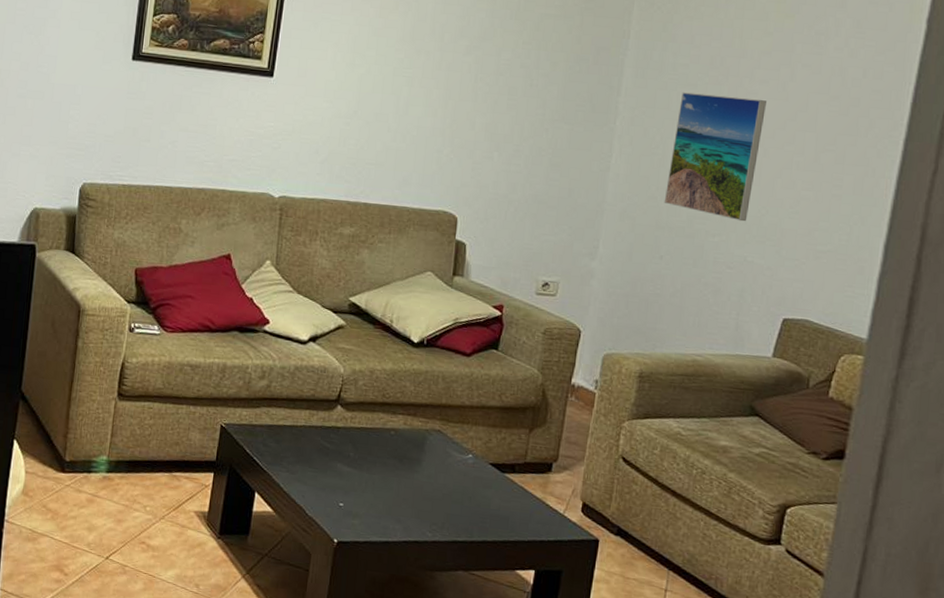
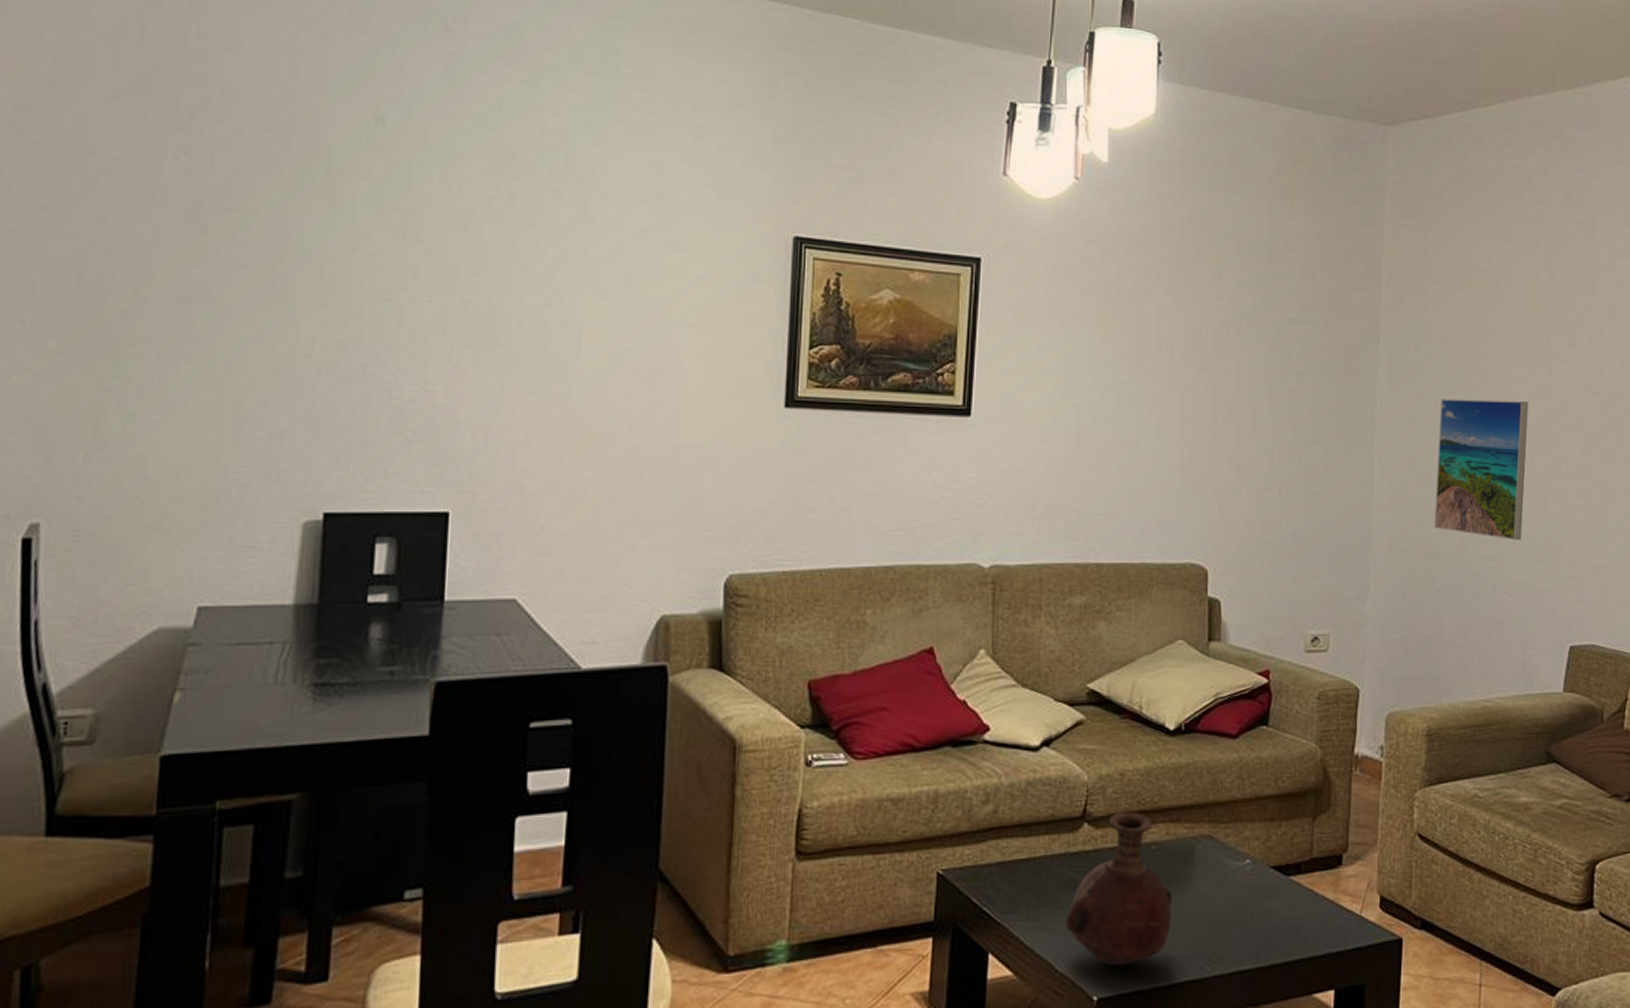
vase: none [317,401,405,520] -> present [1066,812,1173,967]

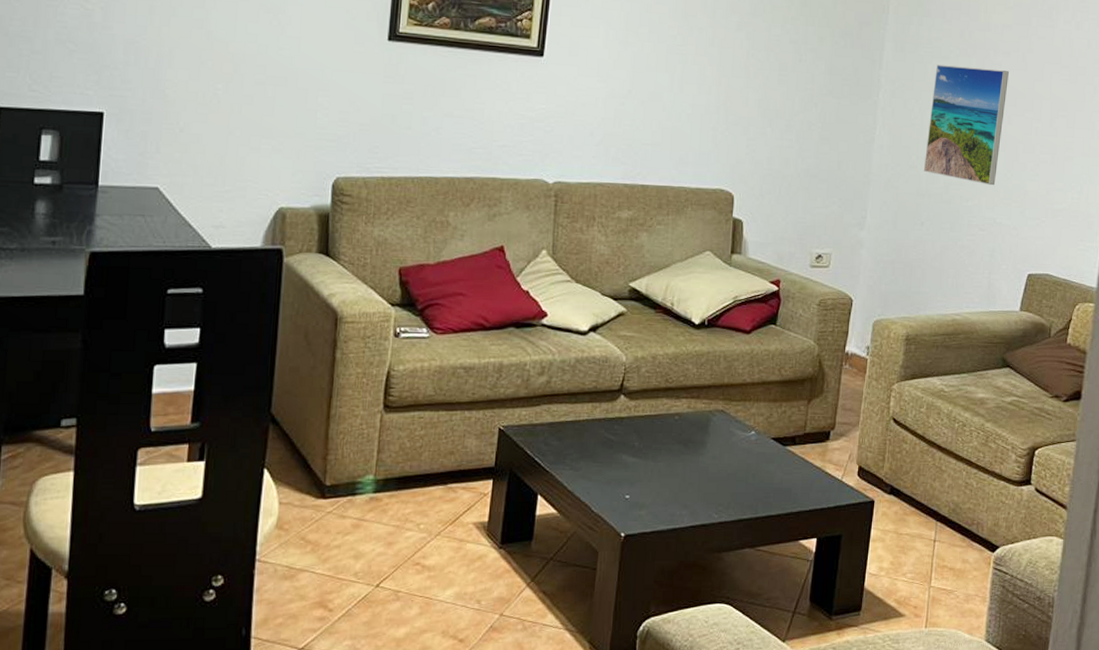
vase: present [1066,812,1173,967] -> none [602,388,690,511]

